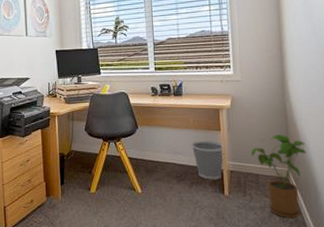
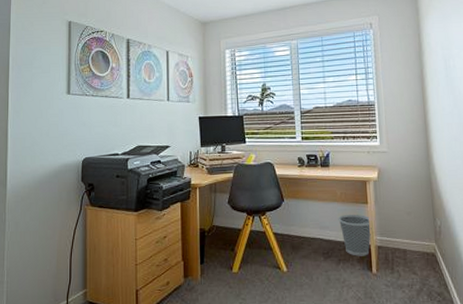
house plant: present [251,134,306,219] -> none [398,208,452,297]

